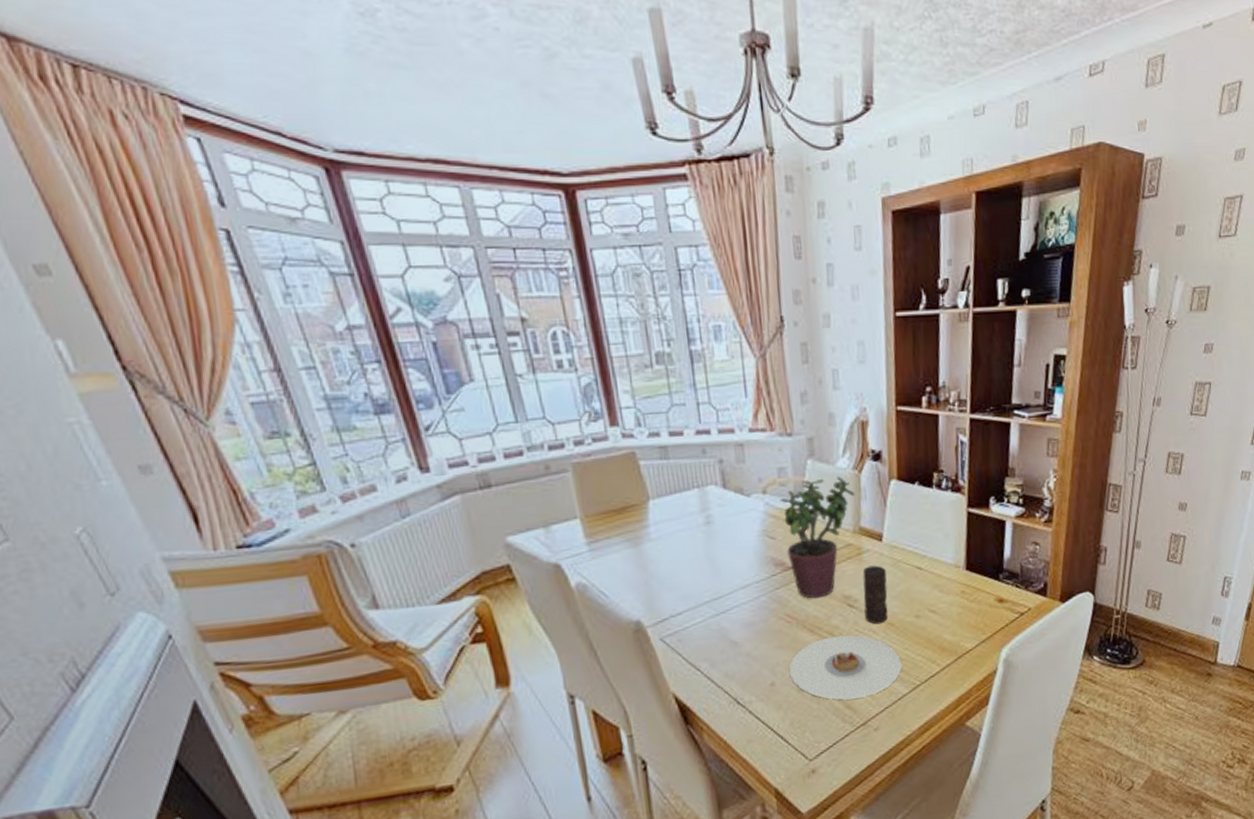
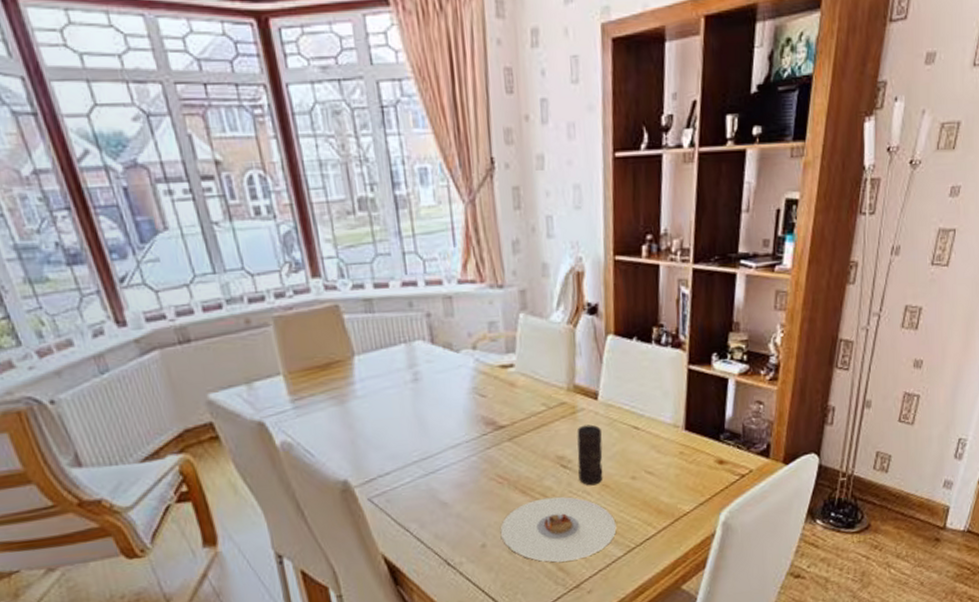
potted plant: present [780,476,856,599] -> none [490,331,570,459]

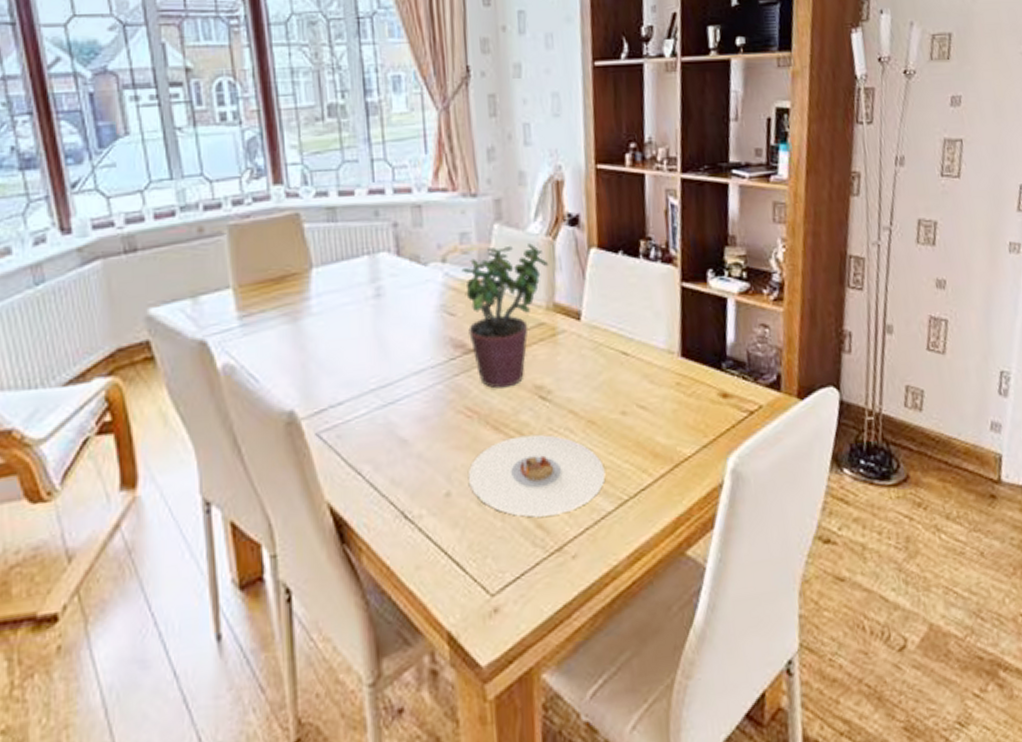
potted plant: none [490,331,570,459] -> present [461,243,549,389]
candle: present [577,424,603,486] -> none [557,349,588,422]

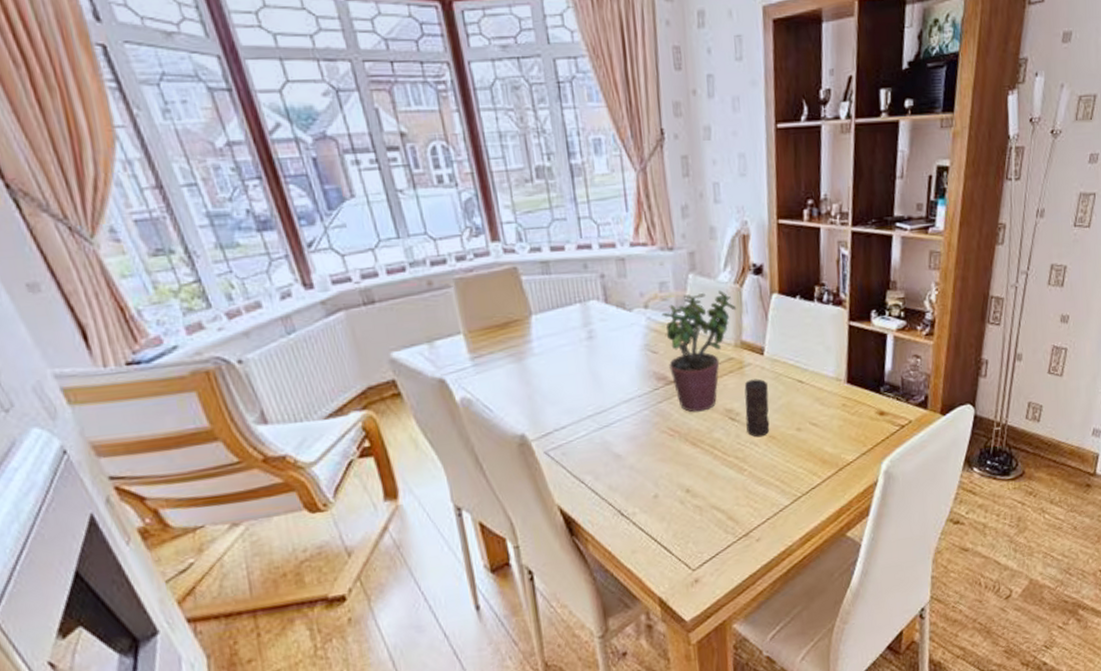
plate: present [468,434,606,518] -> none [671,447,783,512]
candle: none [557,349,588,422] -> present [744,379,770,437]

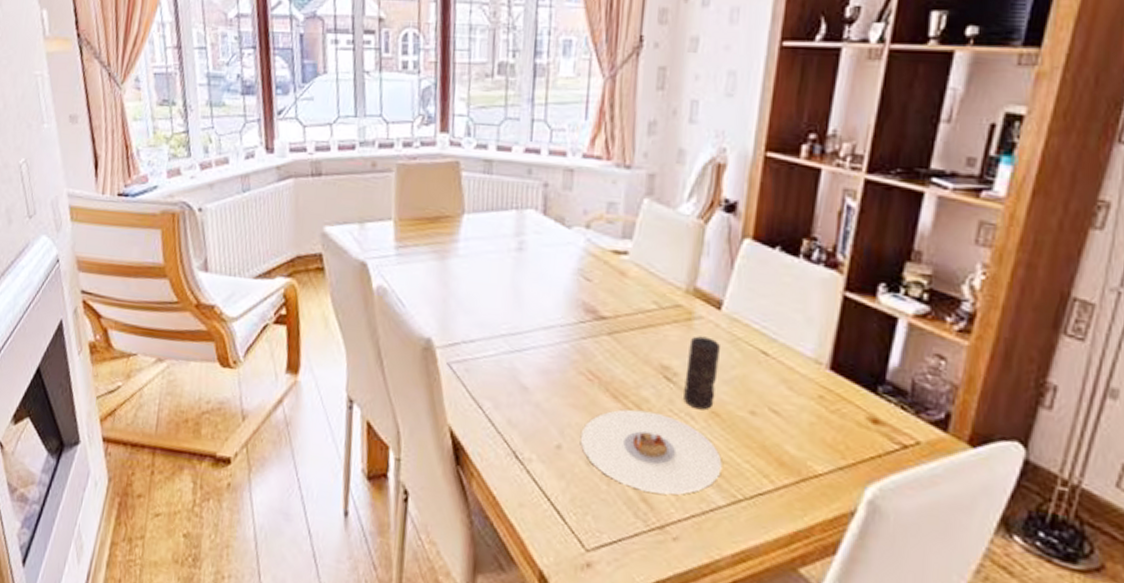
potted plant: present [661,290,737,412] -> none [602,221,696,361]
plate: none [671,447,783,512] -> present [580,409,722,495]

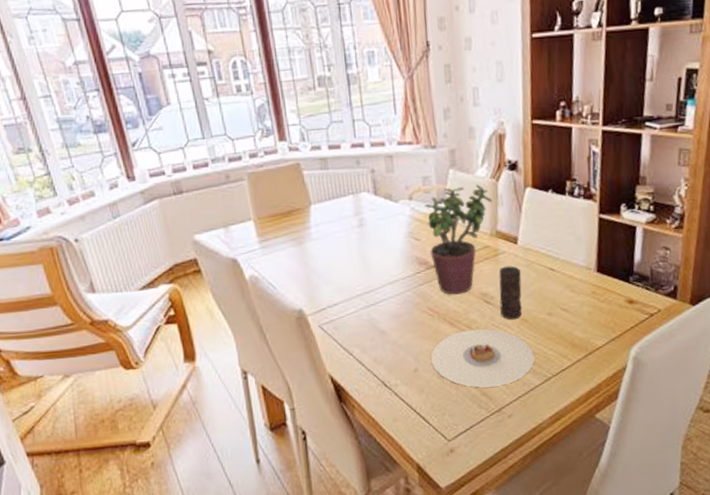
potted plant: none [602,221,696,361] -> present [424,184,493,295]

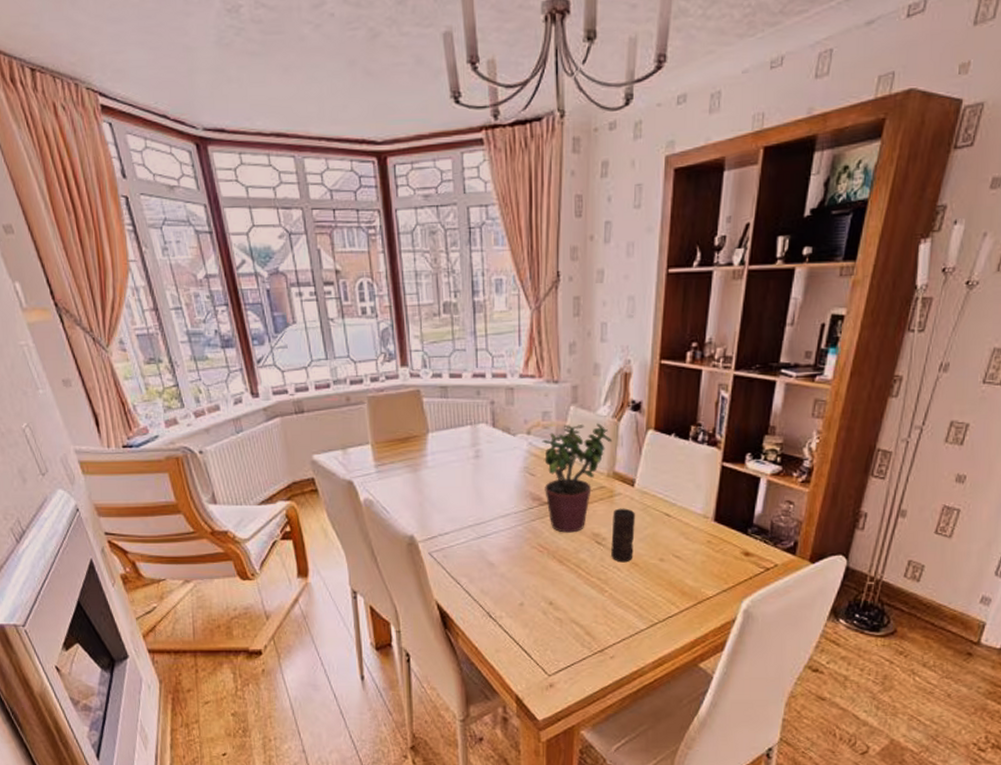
plate: present [430,328,535,388] -> none [537,569,642,627]

